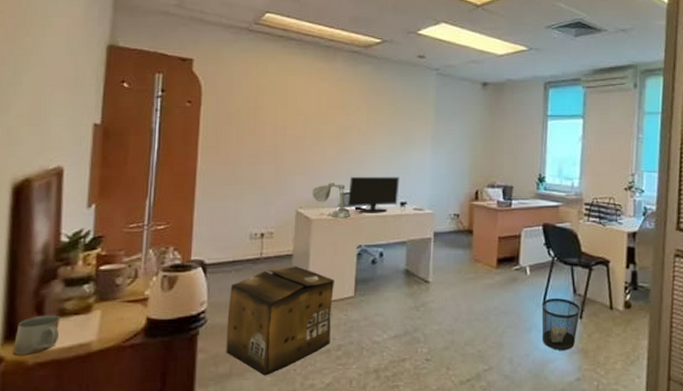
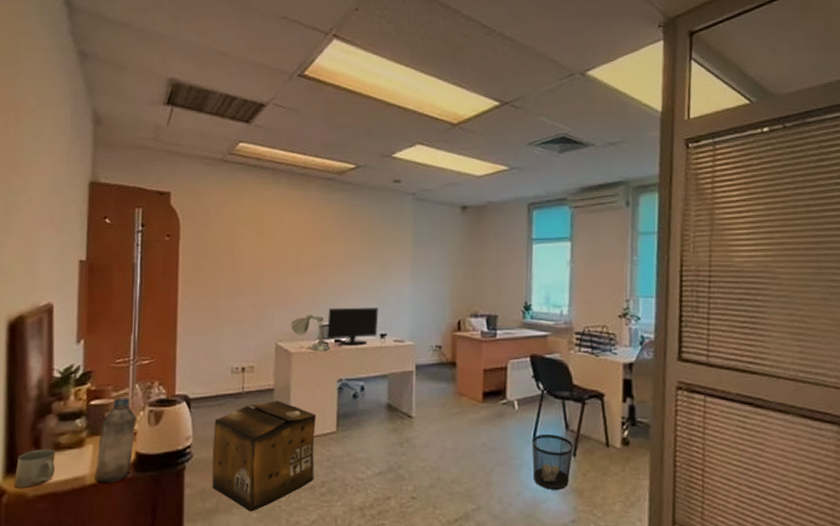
water bottle: none [102,262,149,351] -> present [95,397,136,484]

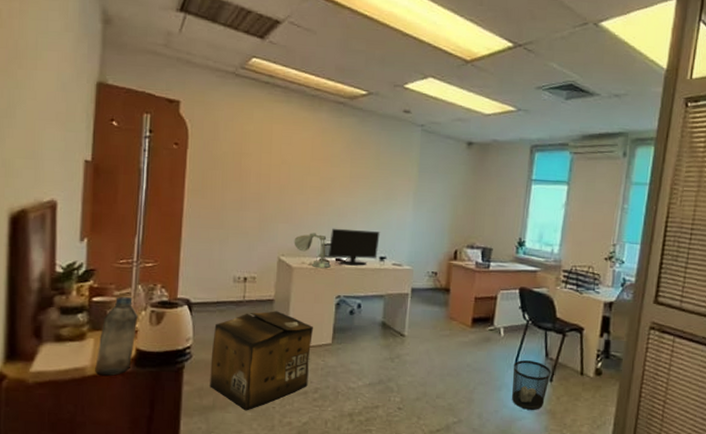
cup: present [13,449,56,489] -> none [14,339,57,375]

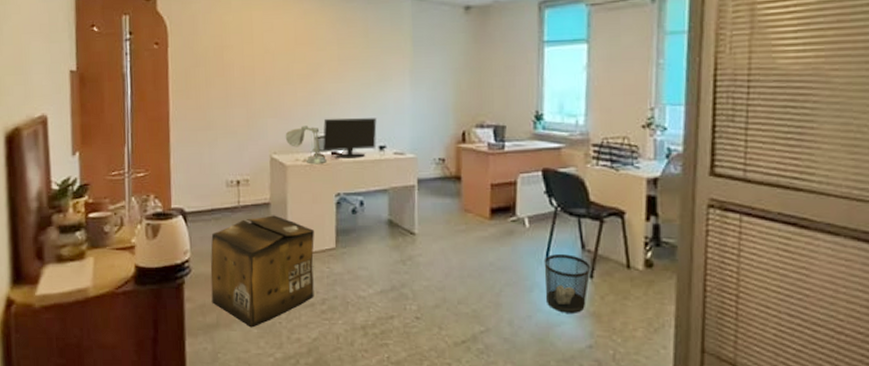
water bottle: present [95,296,138,377] -> none [97,210,134,297]

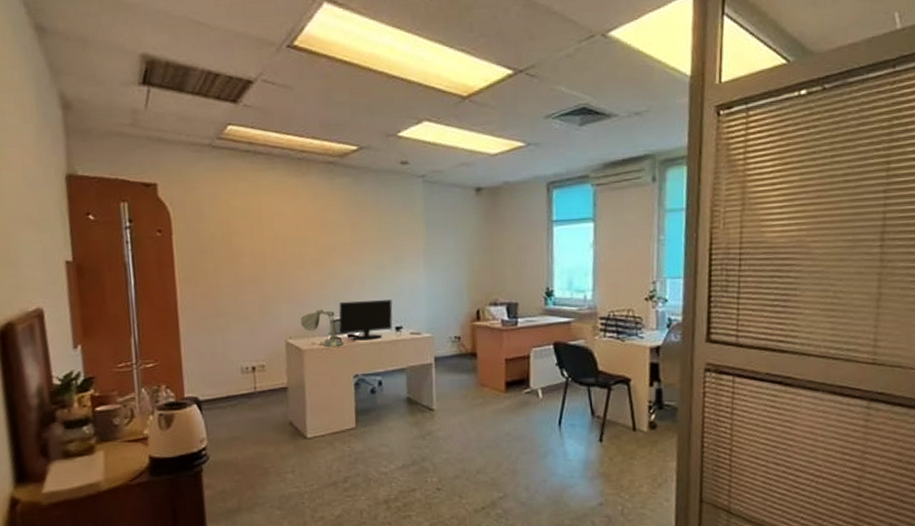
cardboard box: present [210,215,314,328] -> none [228,399,336,510]
waste bin: present [544,254,591,313] -> none [557,421,600,475]

